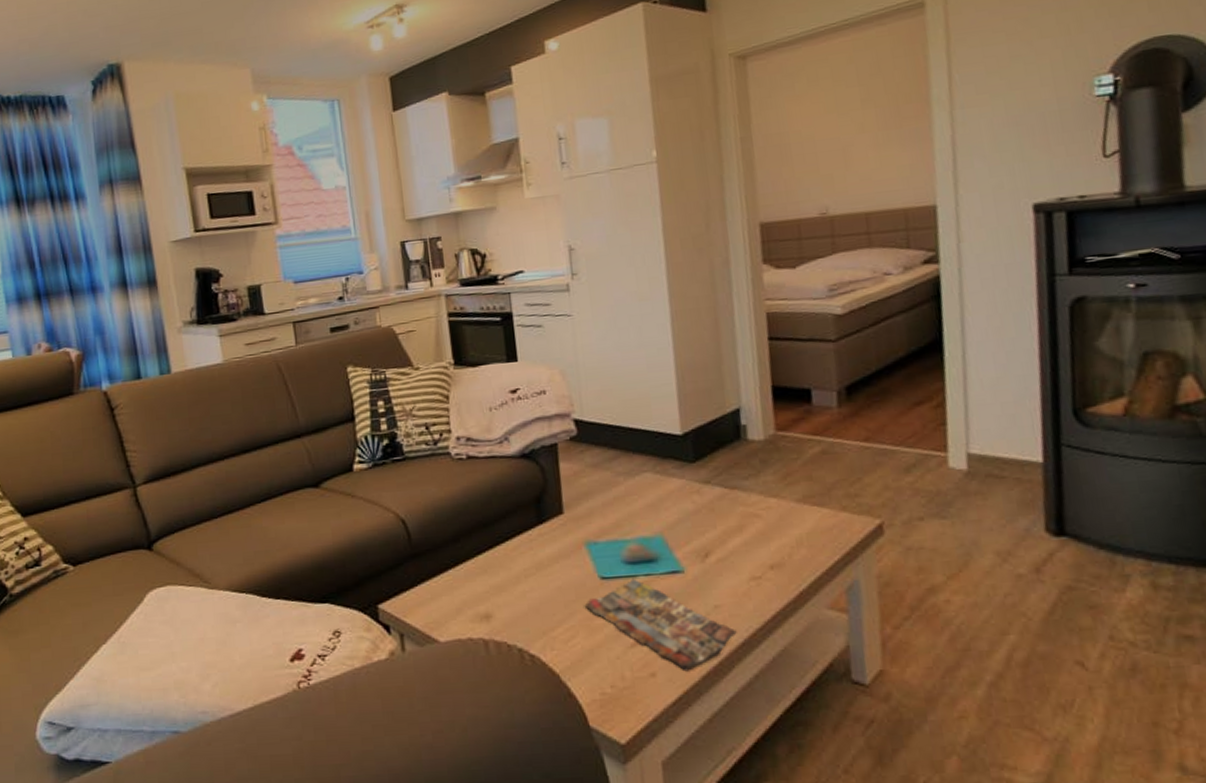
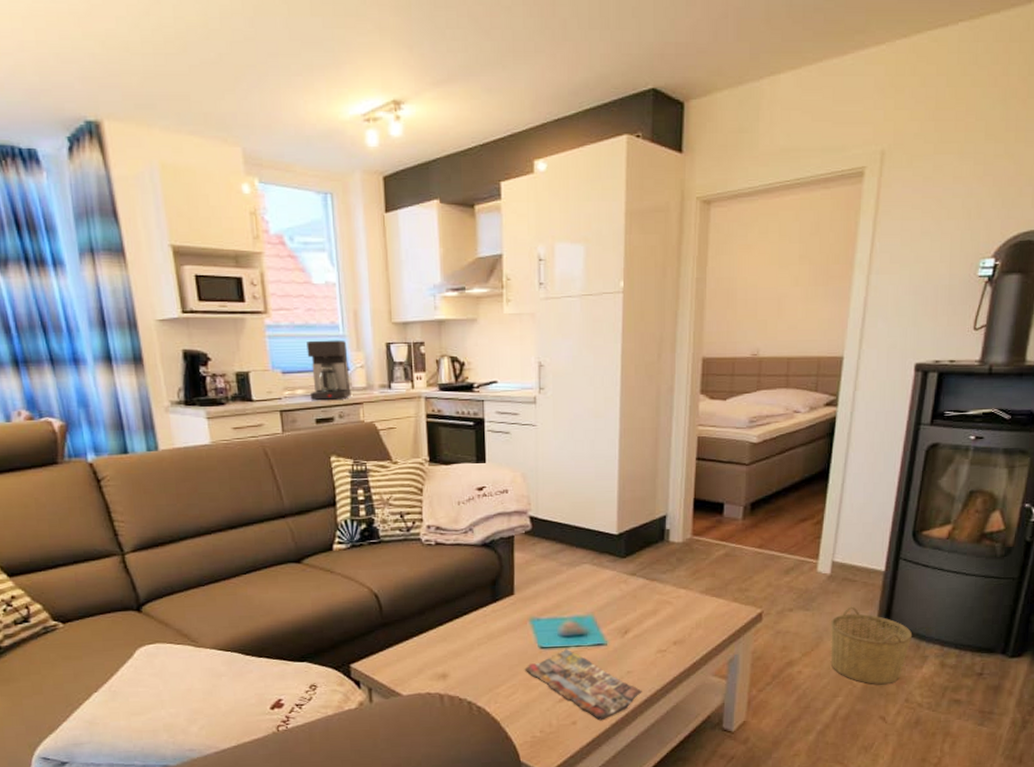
coffee maker: none [318,243,366,308] -> present [306,340,351,400]
basket: none [980,510,1102,616] -> present [830,606,913,684]

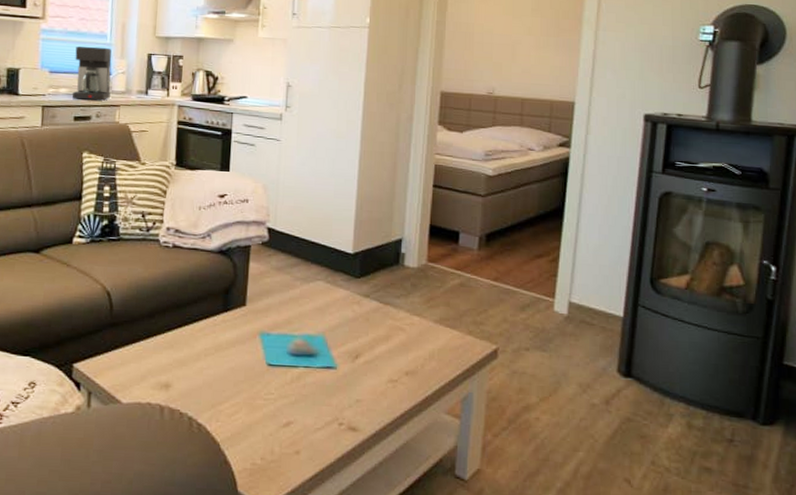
magazine: present [524,648,642,720] -> none [250,368,371,452]
basket: present [830,606,913,684] -> none [569,351,656,442]

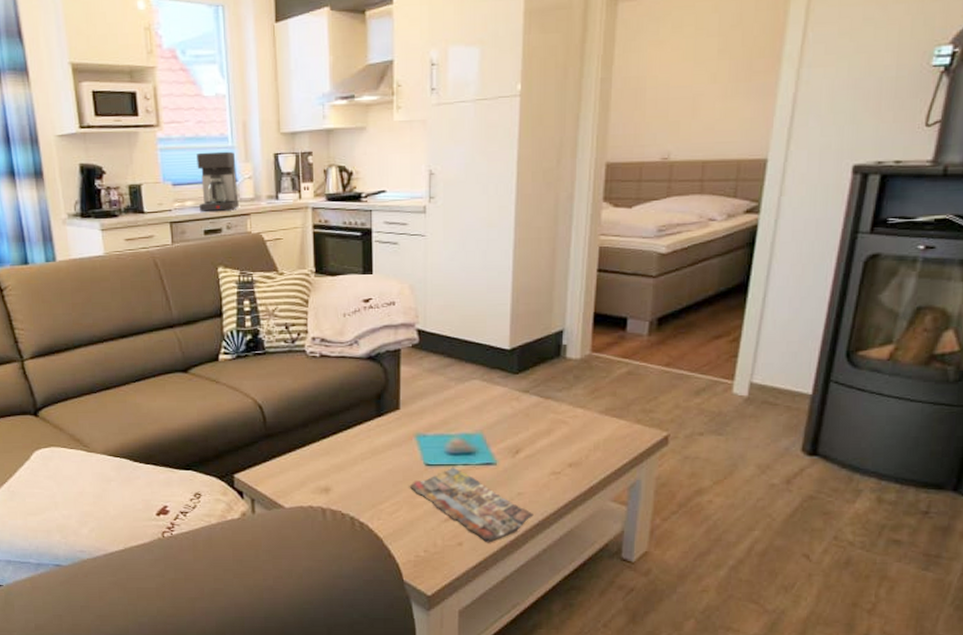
magazine: none [250,368,371,452] -> present [409,467,534,542]

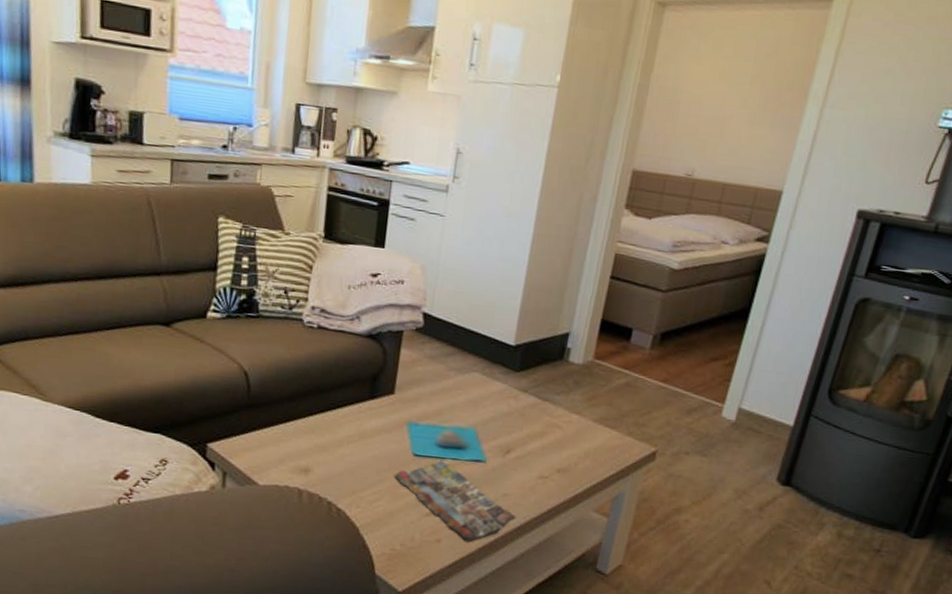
coffee maker: present [196,151,239,211] -> none [205,88,254,158]

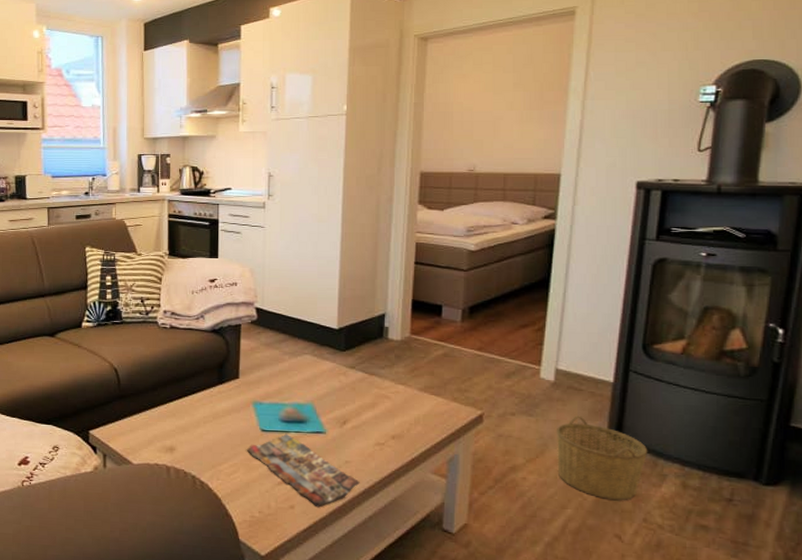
basket: none [721,458,813,547] -> present [557,415,648,500]

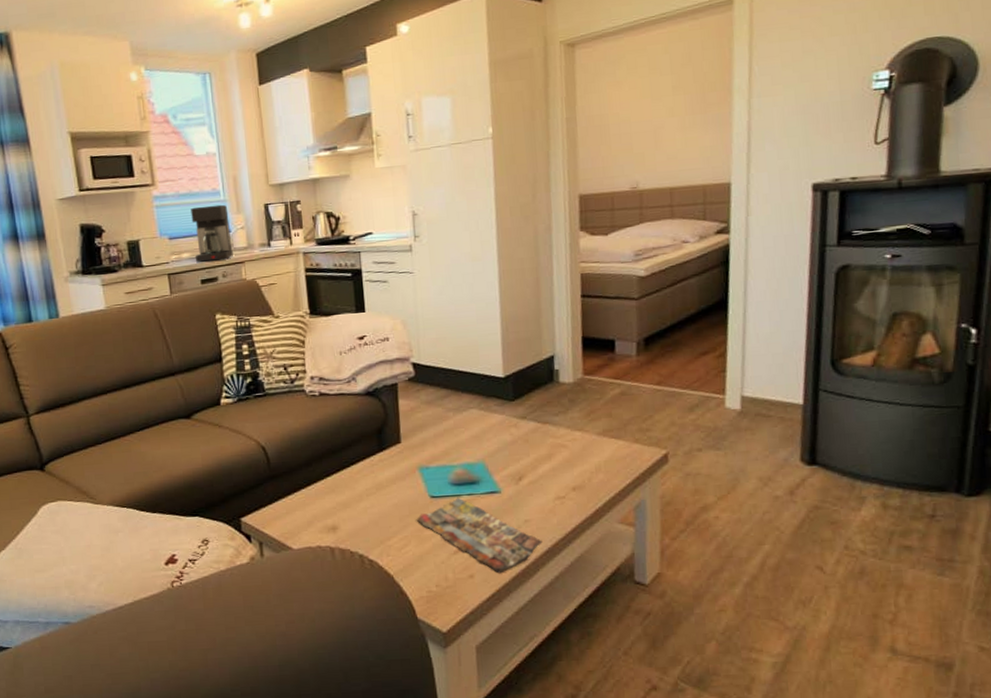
coffee maker: none [72,151,107,200] -> present [191,204,233,262]
basket: present [557,415,648,500] -> none [747,444,845,530]

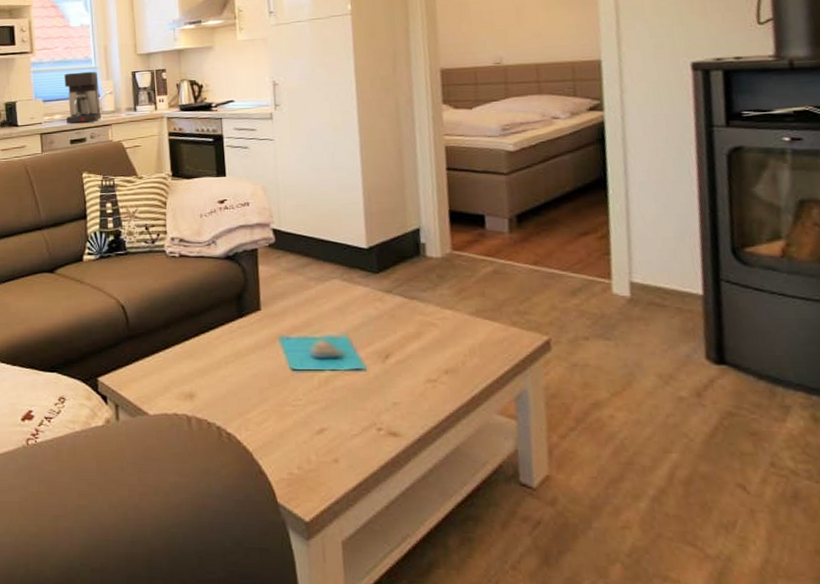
magazine: present [416,497,543,573] -> none [276,372,413,459]

